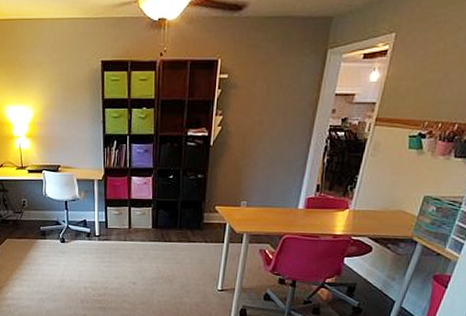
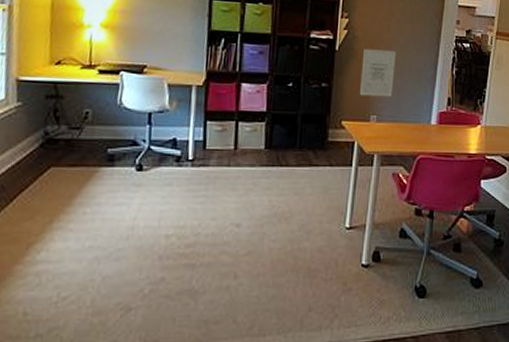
wall art: none [232,142,268,186] -> present [360,48,397,97]

